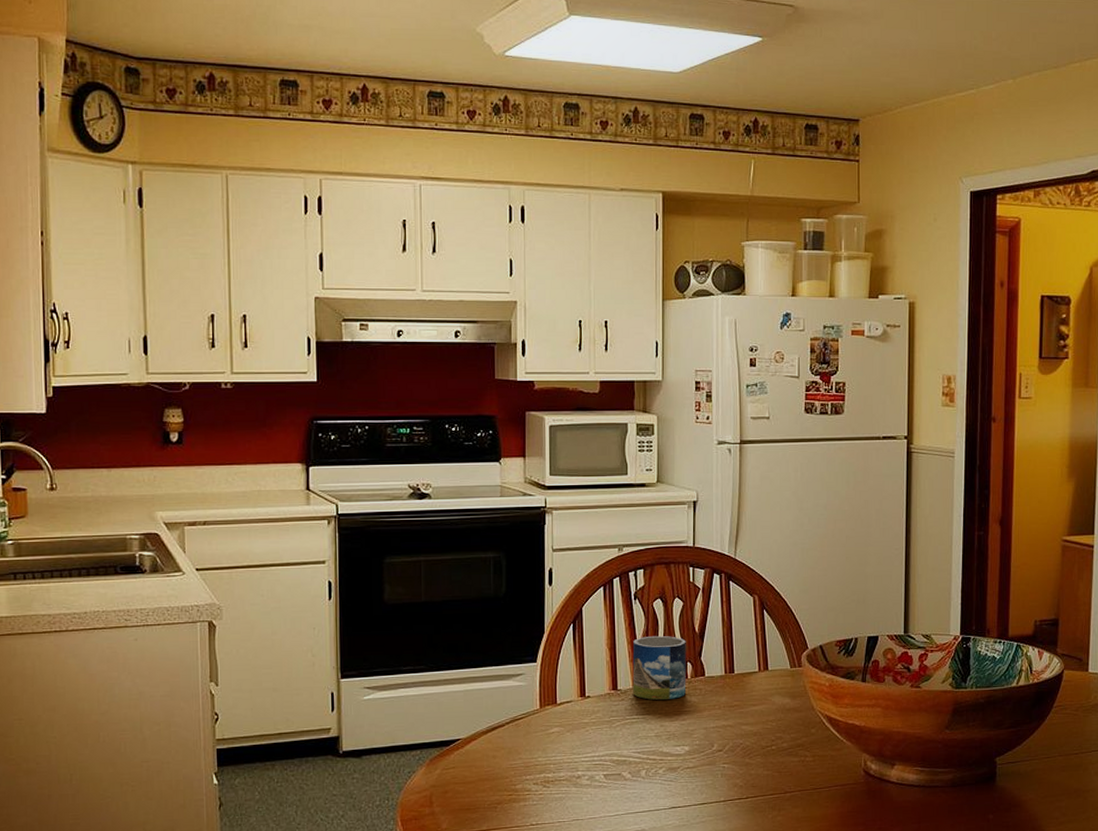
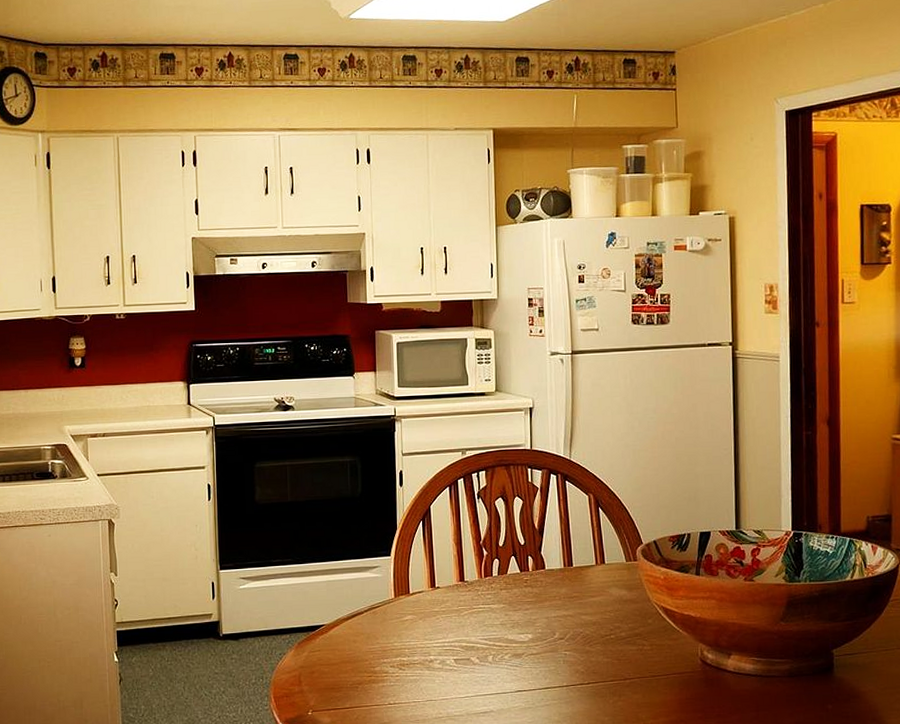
mug: present [632,636,687,700] -> none [477,532,528,591]

